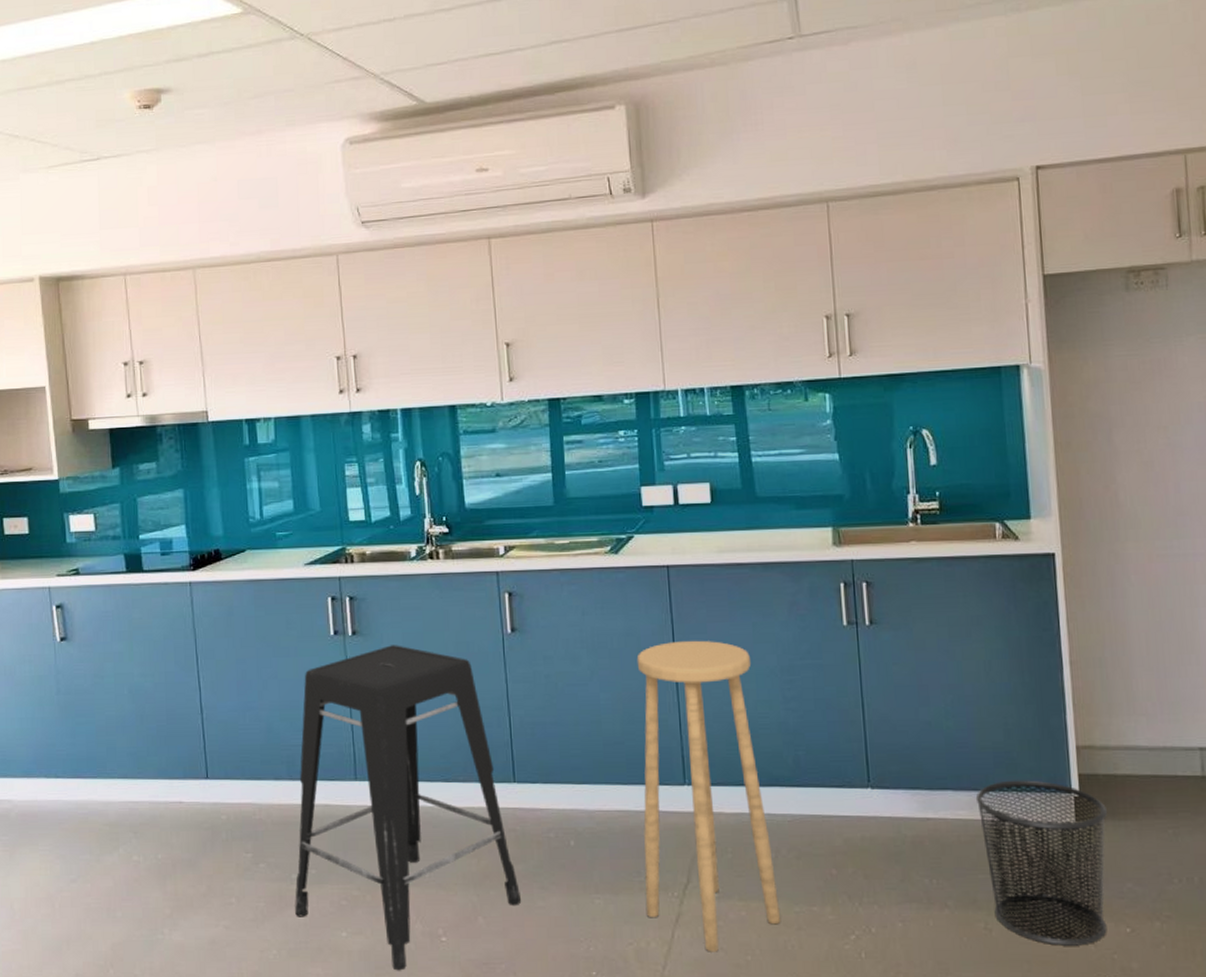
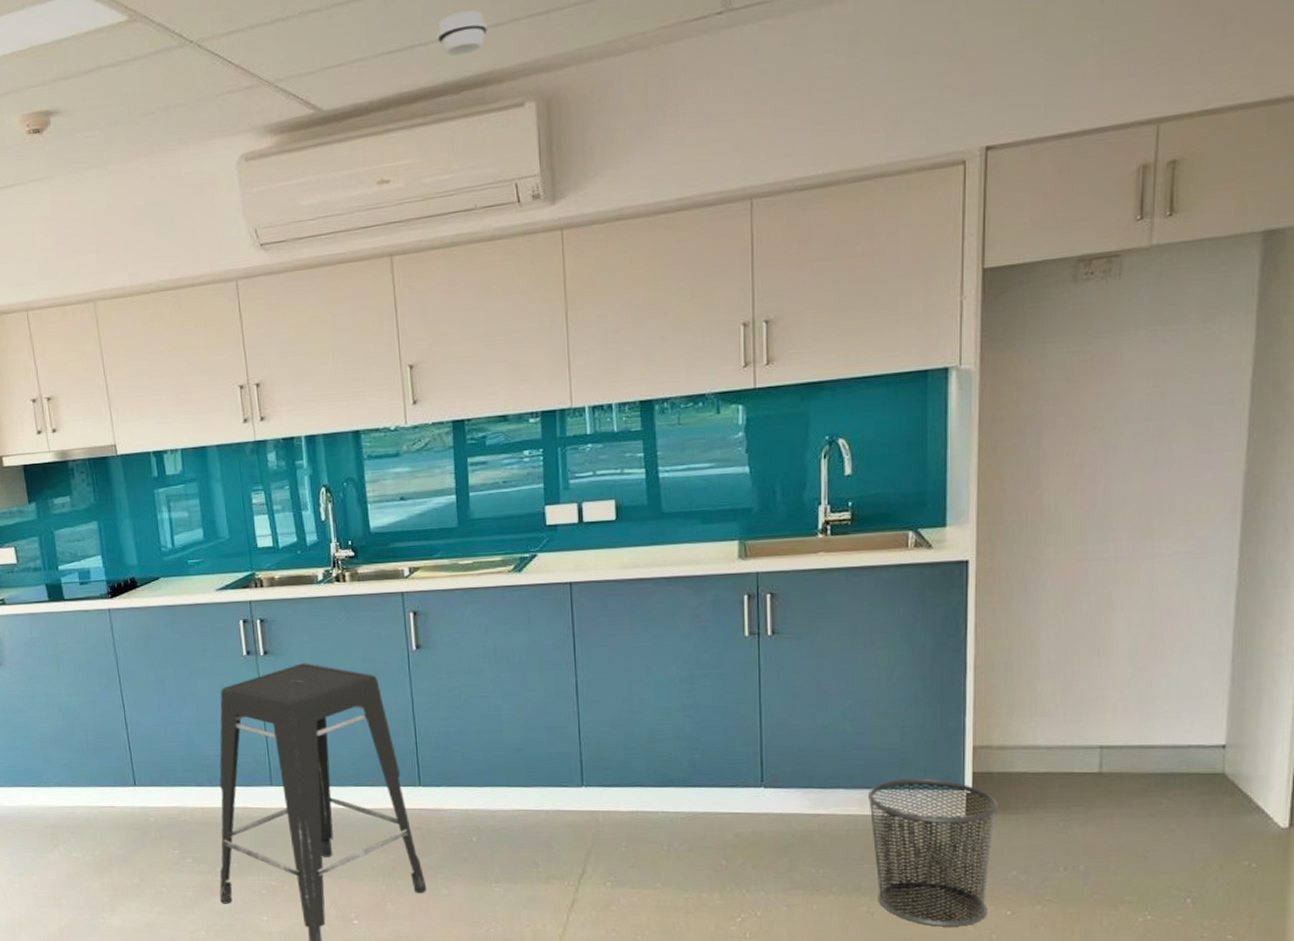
smoke detector: none [533,23,580,62] -> present [437,10,487,57]
stool: present [636,640,781,952] -> none [538,653,671,933]

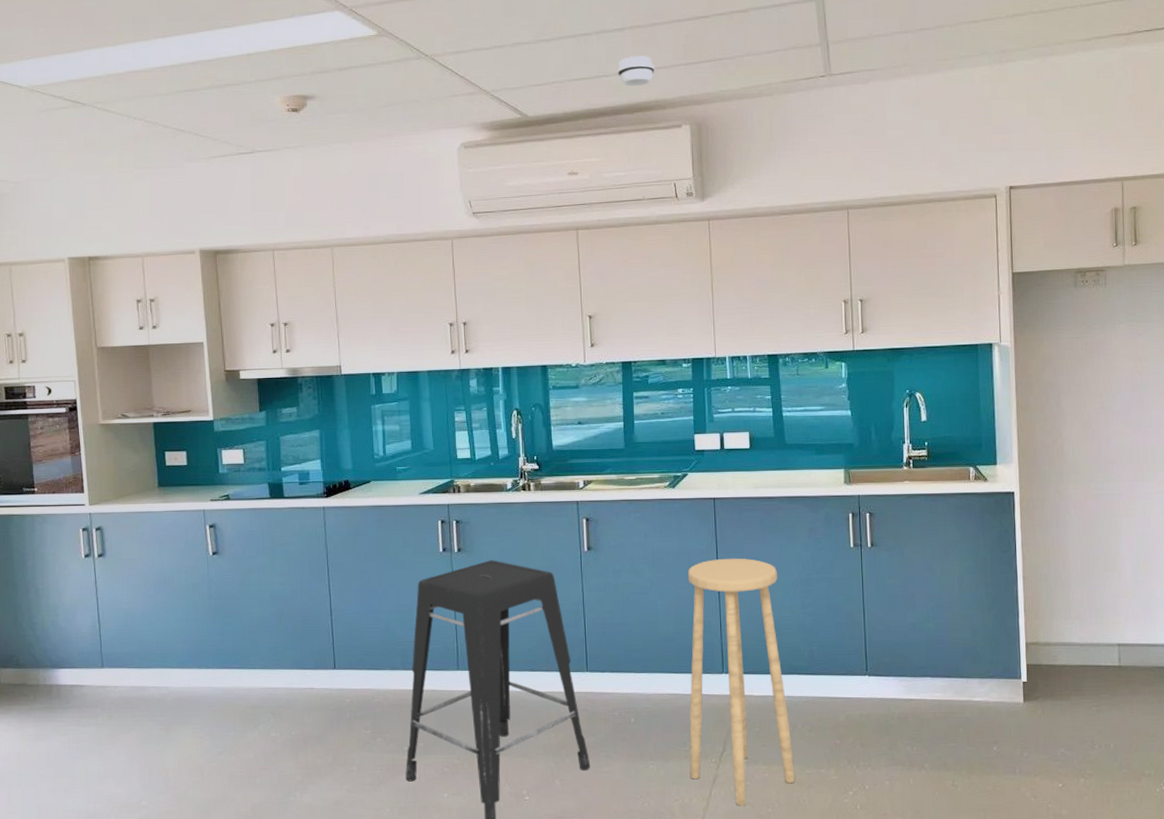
stool: none [538,653,671,933] -> present [687,558,796,806]
waste bin: present [867,778,999,927] -> none [948,669,1048,798]

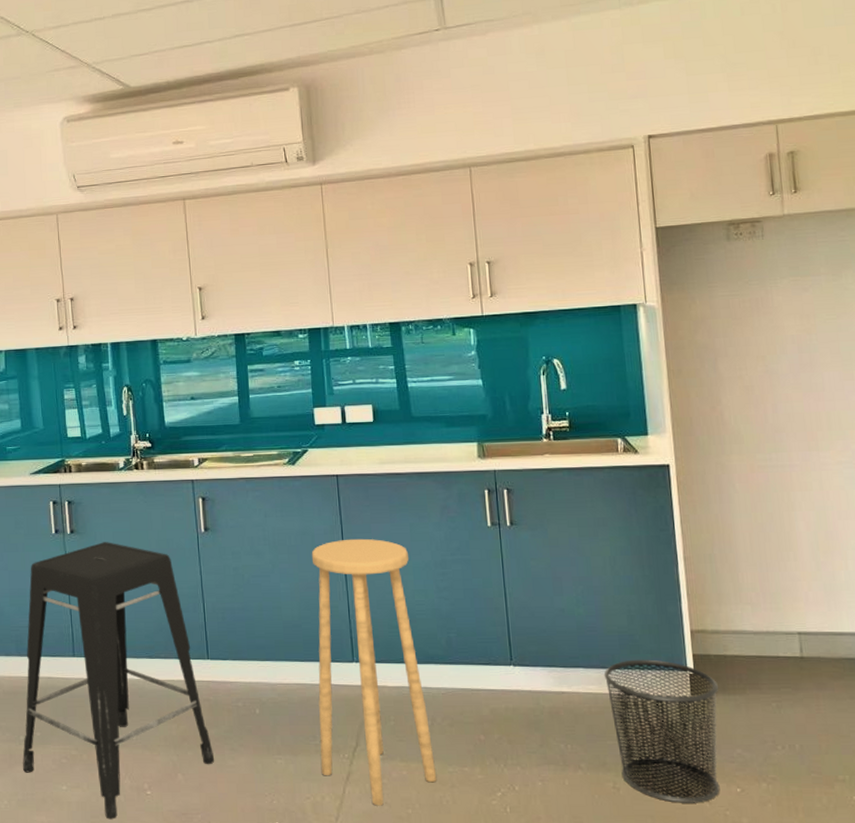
smoke detector: present [617,56,655,87] -> none [220,19,259,52]
waste bin: none [948,669,1048,798] -> present [604,659,720,803]

